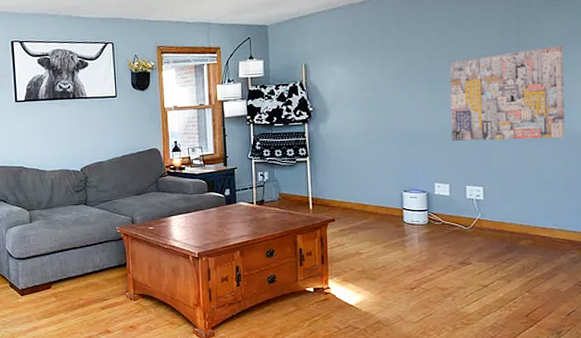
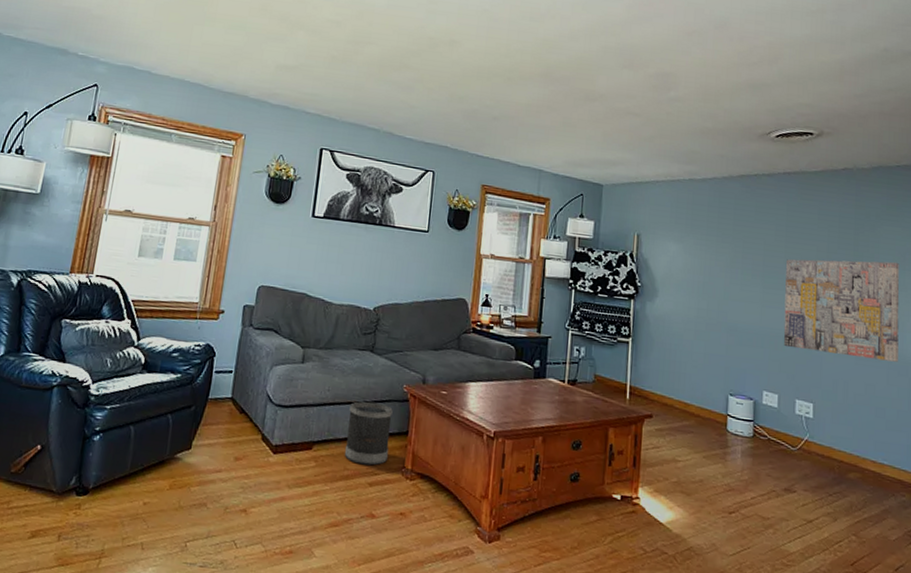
wastebasket: none [75,244,114,294] -> present [344,401,393,466]

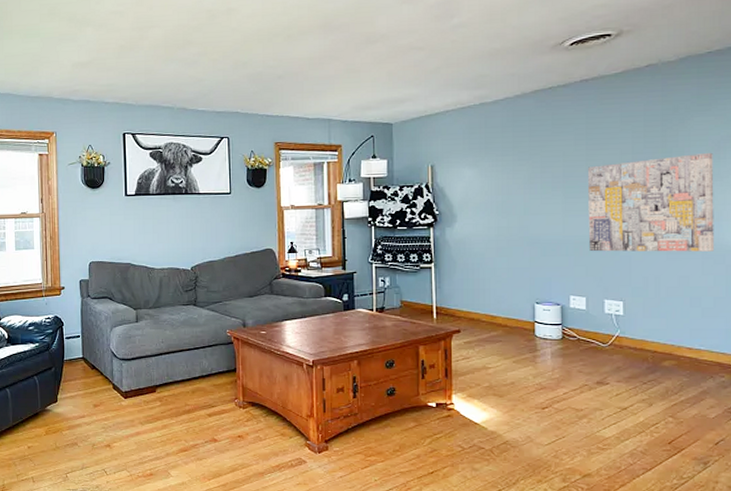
wastebasket: present [344,401,393,466] -> none [182,347,222,400]

